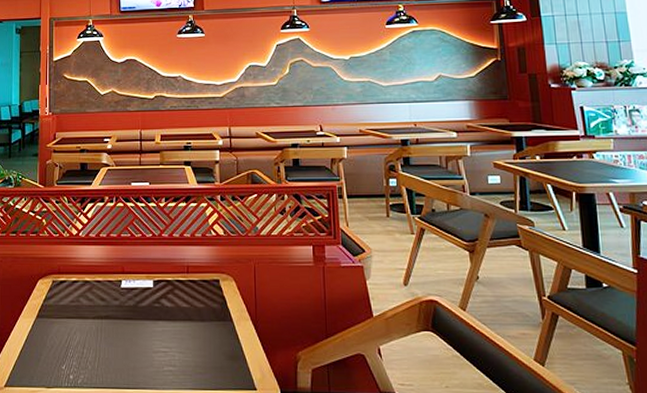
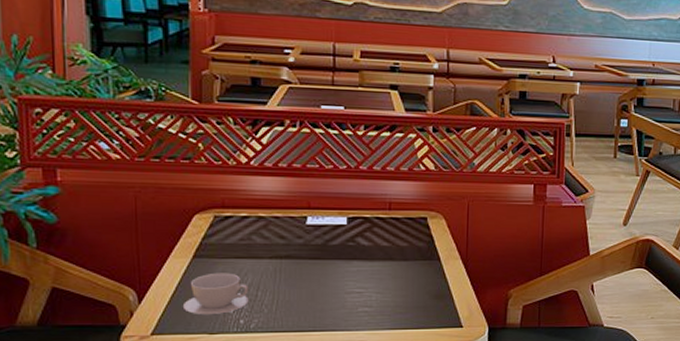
teacup: none [28,331,78,369] -> present [182,273,250,314]

